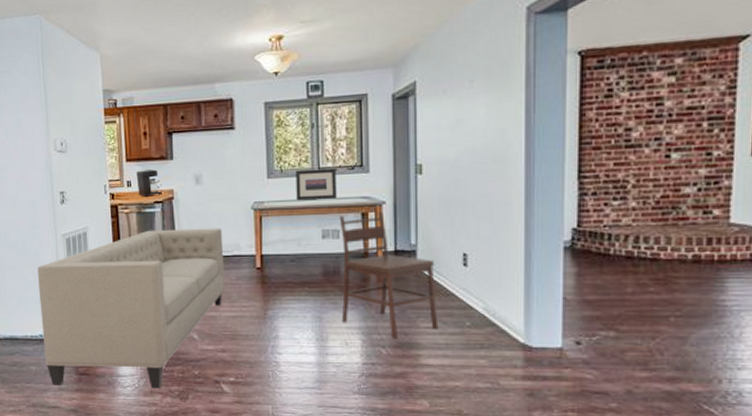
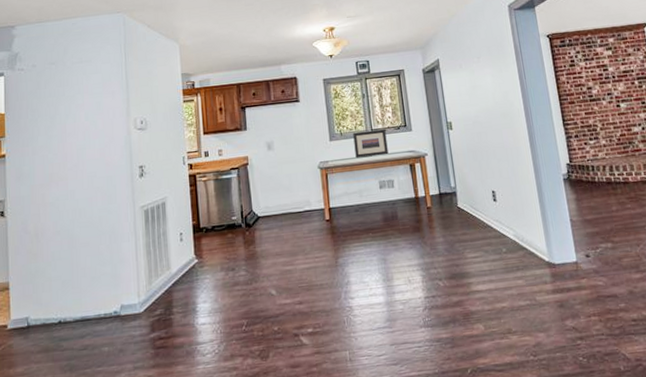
sofa: present [37,227,225,389] -> none [114,187,299,365]
coffee maker: present [136,169,162,197] -> none [213,140,238,165]
dining chair: present [339,212,439,340] -> none [392,162,482,272]

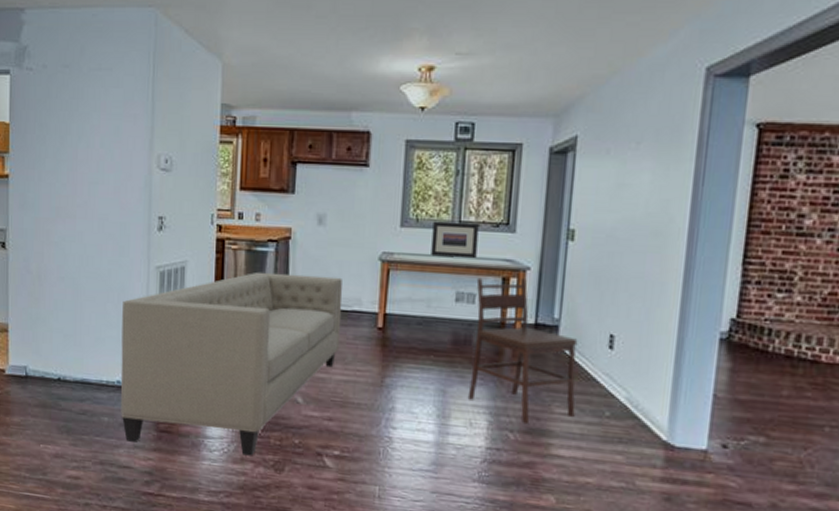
sofa: none [114,187,299,365] -> present [120,271,343,456]
dining chair: none [392,162,482,272] -> present [467,277,578,425]

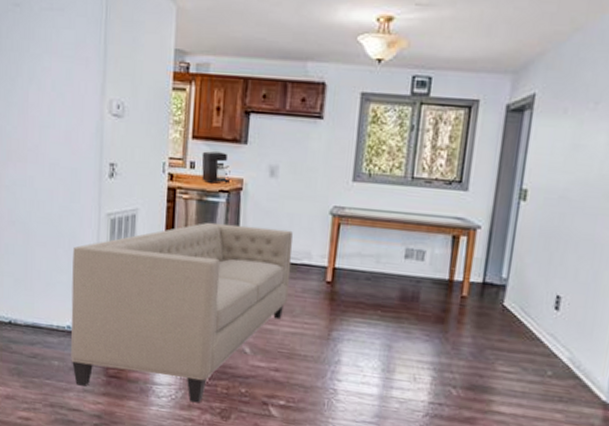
coffee maker: none [249,202,279,234] -> present [201,151,231,184]
picture frame: present [431,221,479,259] -> none [382,176,432,216]
dining chair: present [467,277,578,425] -> none [412,234,525,381]

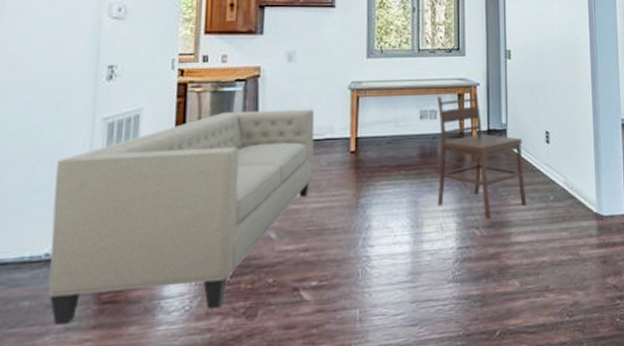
coffee maker: present [201,151,231,184] -> none [215,44,247,74]
dining chair: none [412,234,525,381] -> present [437,93,527,220]

